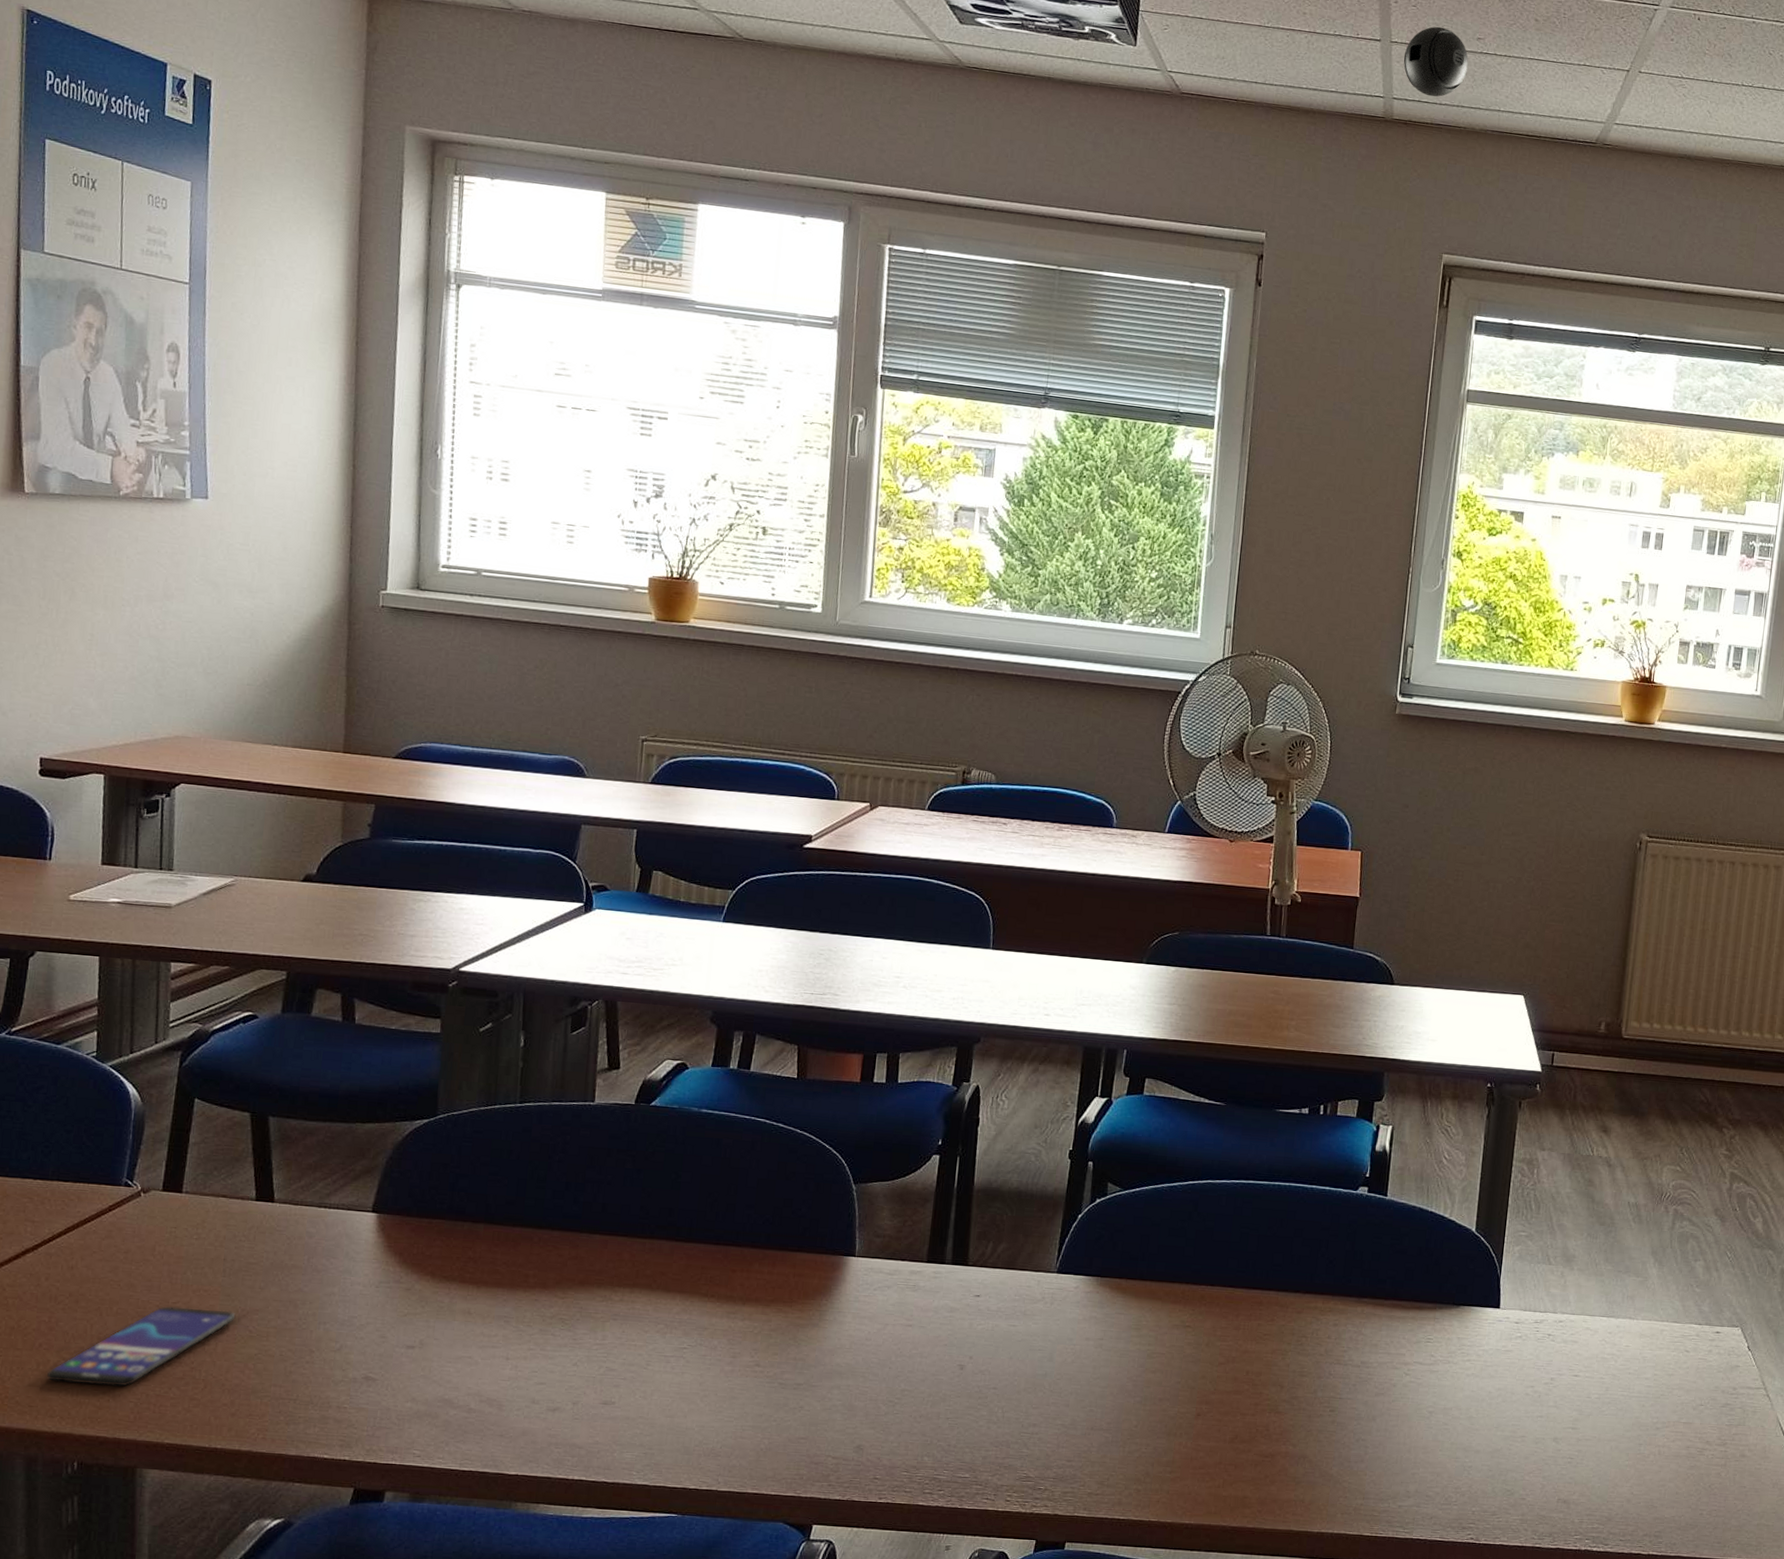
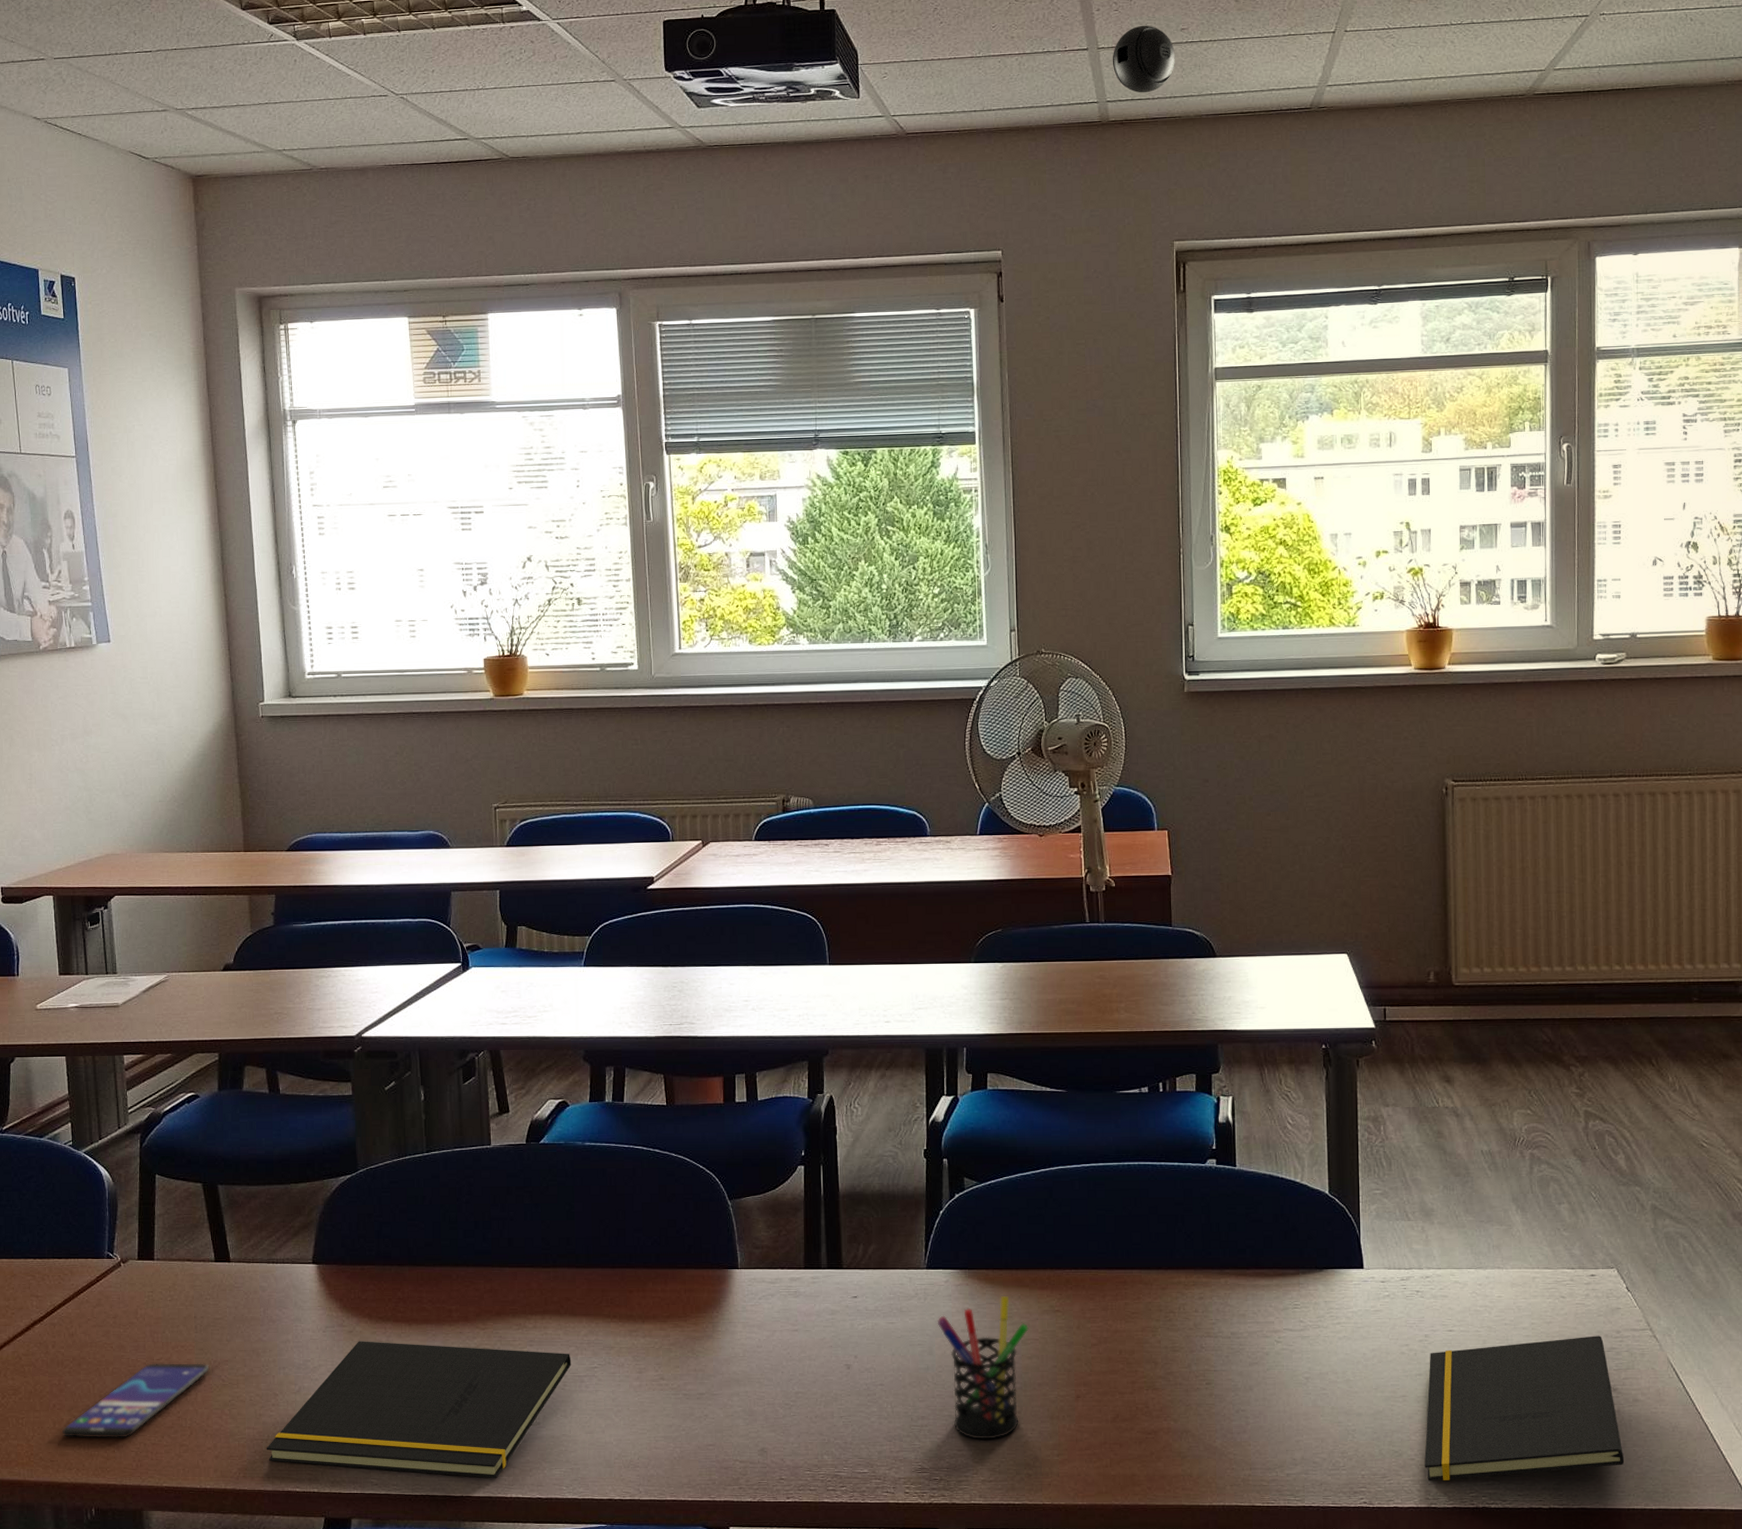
notepad: none [293,1300,659,1458] -> present [266,1341,572,1478]
pen holder: none [1061,1307,1156,1452] -> present [937,1296,1029,1440]
notepad: none [1534,1390,1725,1522] -> present [1424,1335,1625,1482]

